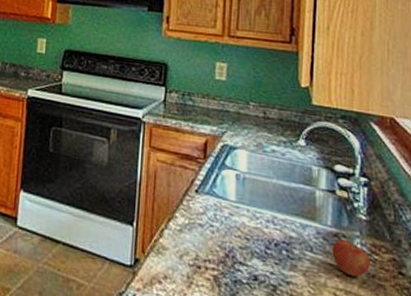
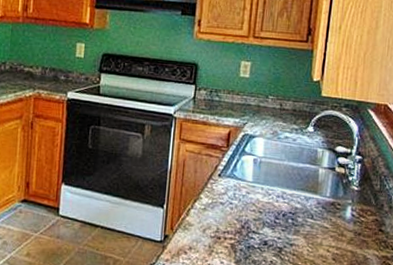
apple: present [332,239,372,278] -> none [328,207,359,236]

